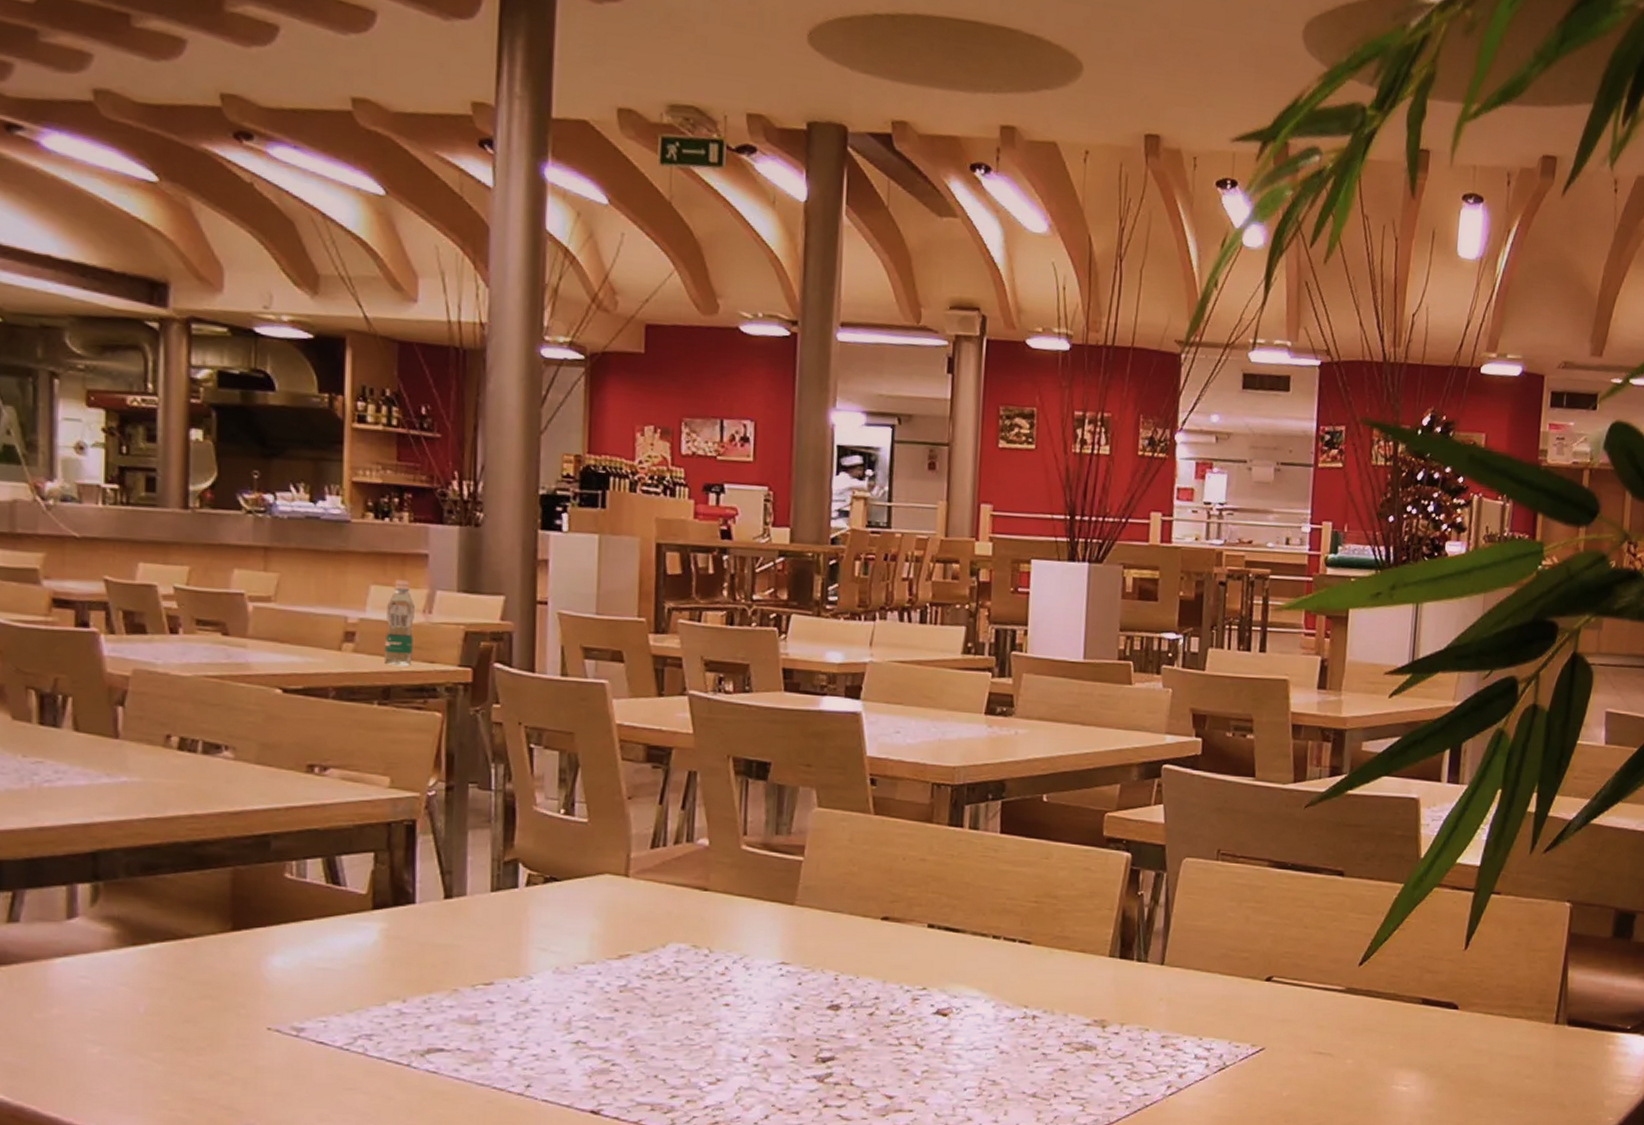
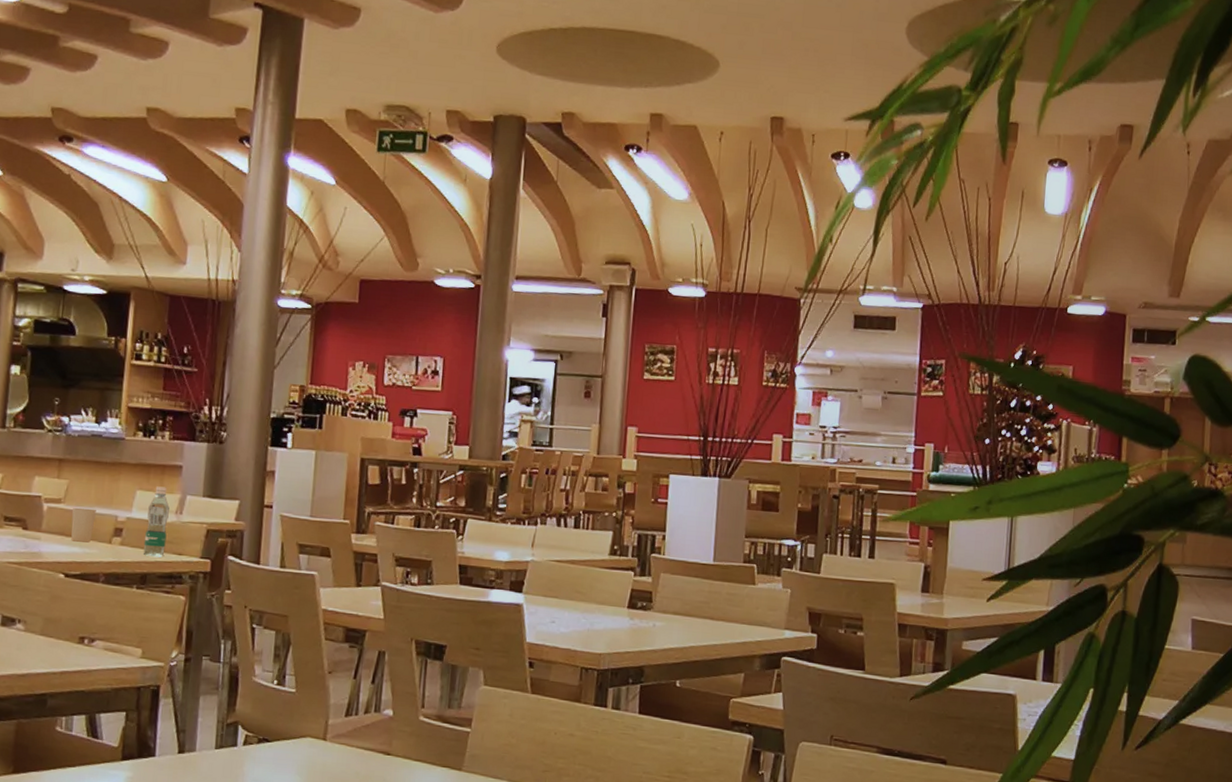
cup: none [286,607,319,651] -> present [71,507,96,543]

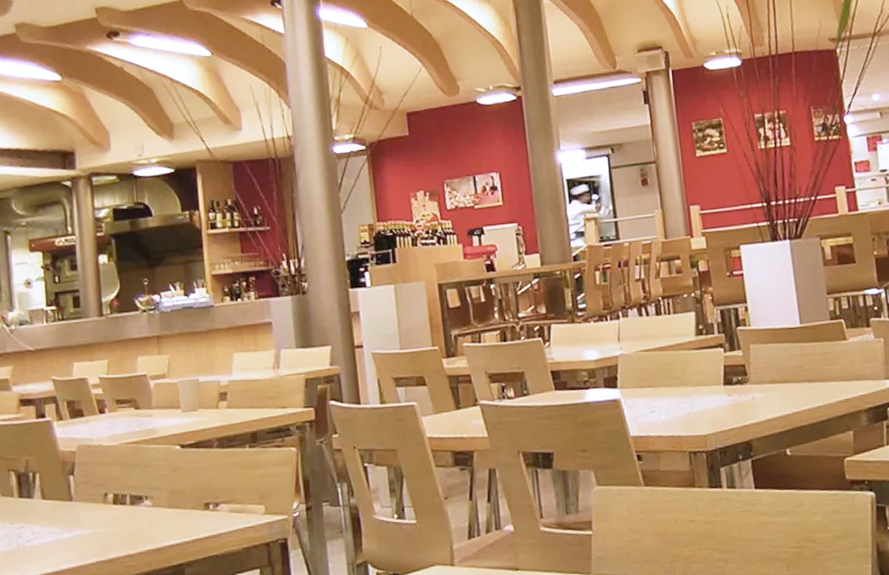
bottle: present [143,486,170,558] -> none [247,345,270,416]

